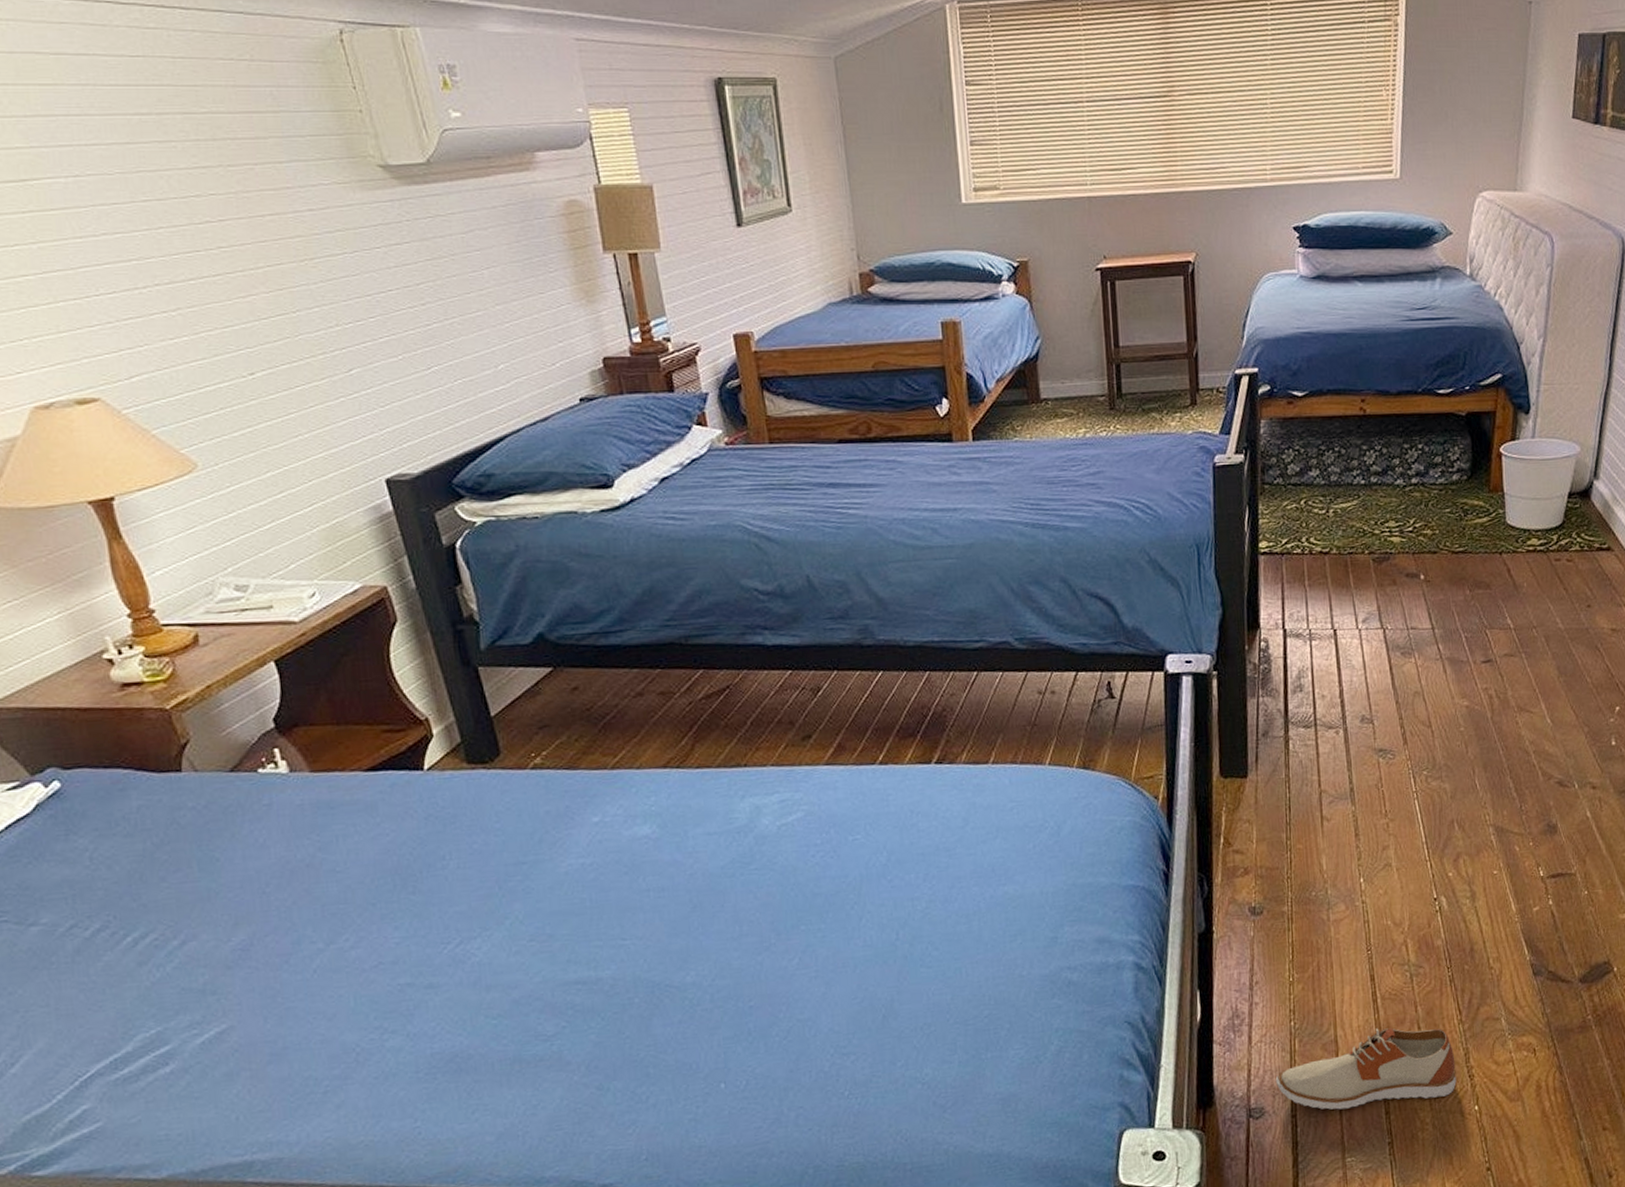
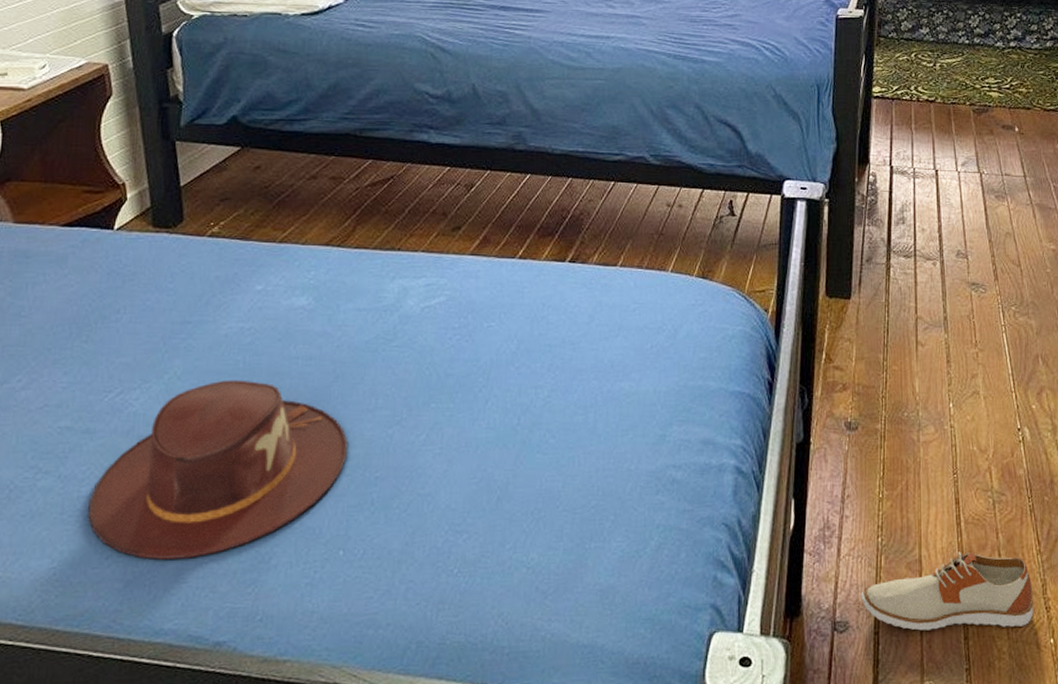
hat: none [444,918,717,1110] -> present [88,379,348,560]

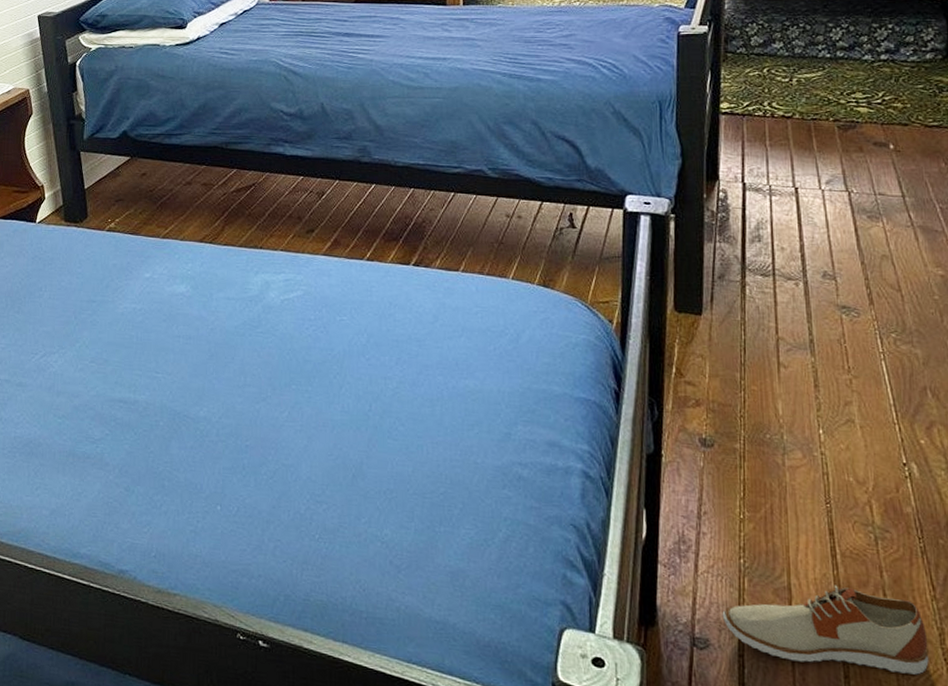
hat: present [88,379,348,560] -> none [22,351,222,497]

